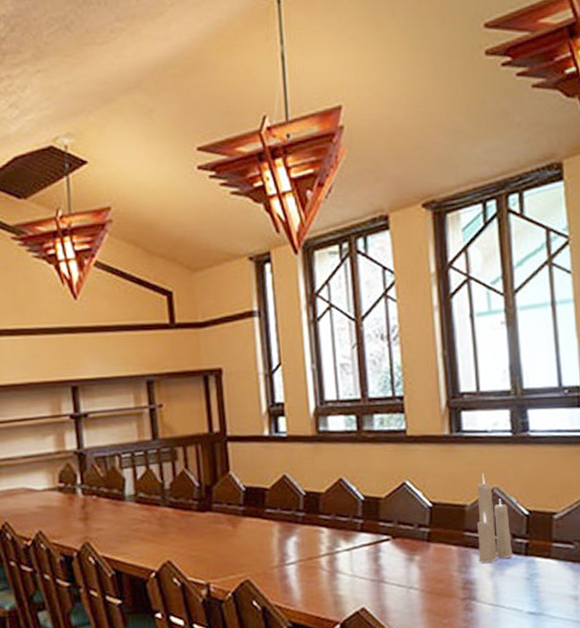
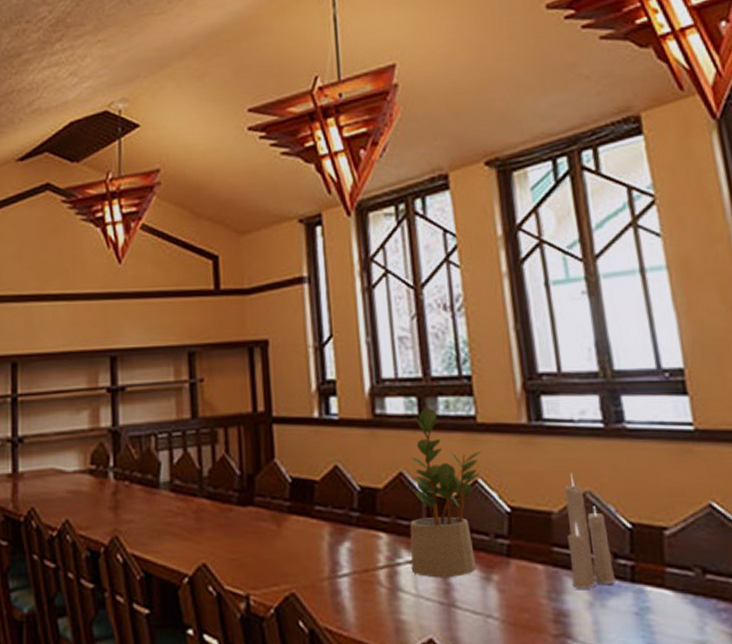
potted plant: none [347,424,410,561] -> present [410,407,482,578]

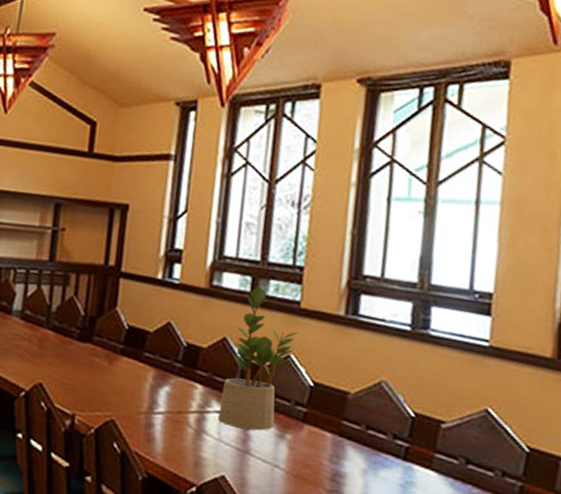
candle: present [565,473,616,589] -> none [352,363,393,459]

